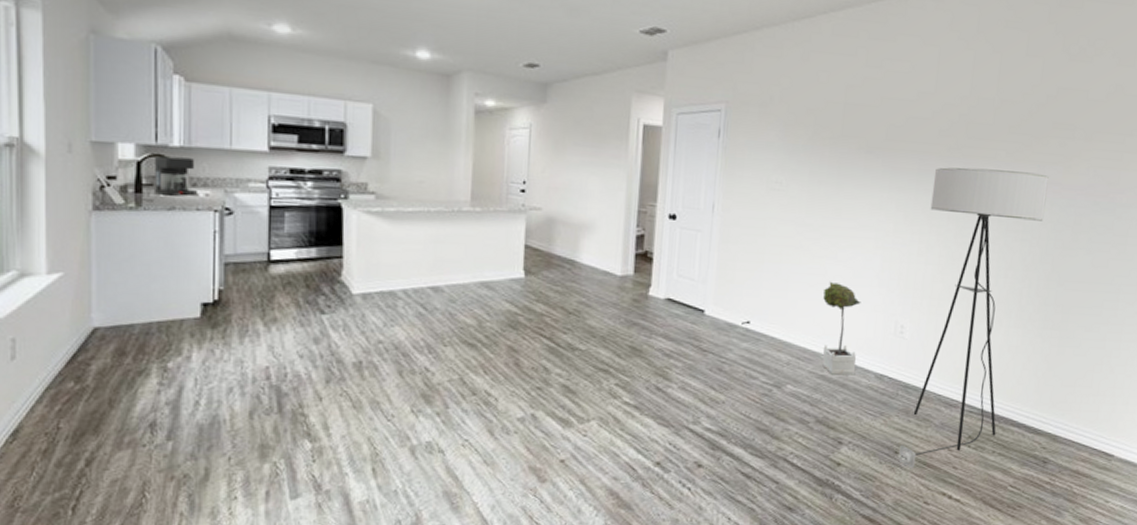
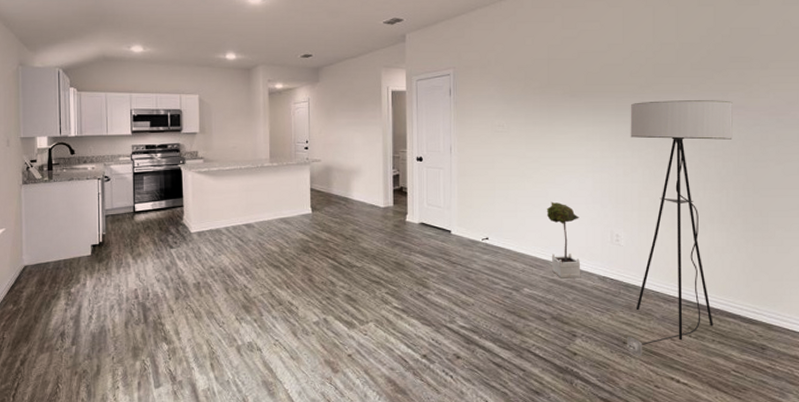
coffee maker: present [155,156,199,196] -> none [60,144,88,170]

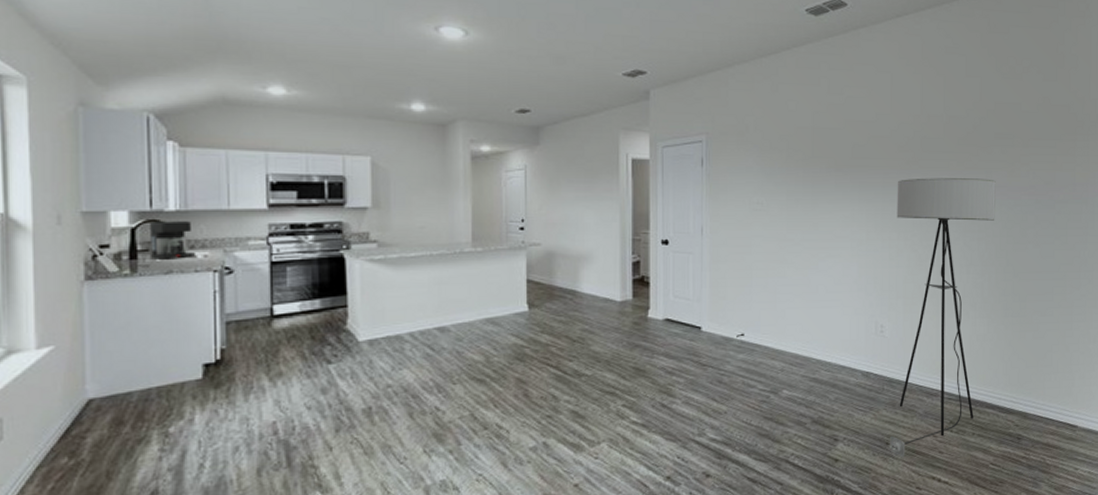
coffee maker: none [60,144,88,170] -> present [150,221,197,260]
potted tree: present [546,201,581,279] -> none [808,290,844,377]

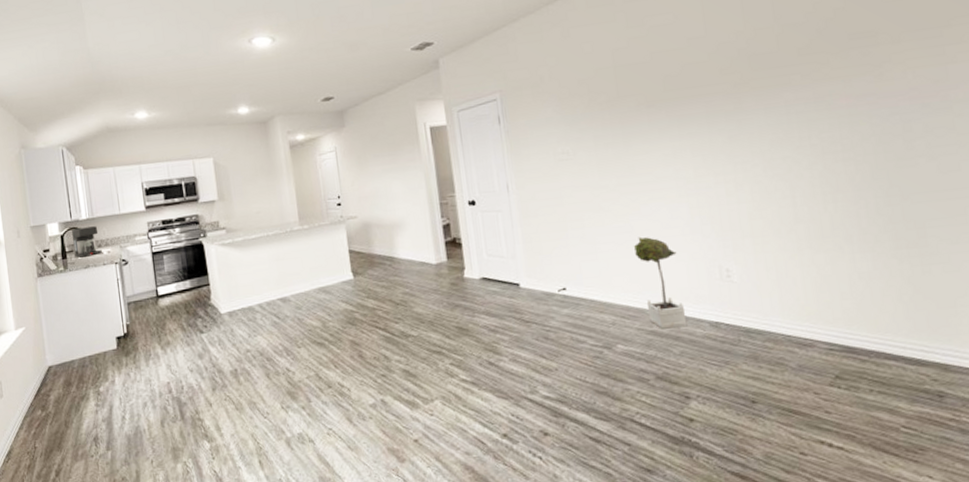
potted tree: none [808,290,844,377] -> present [633,236,688,329]
floor lamp: present [889,178,996,458] -> none [725,88,869,418]

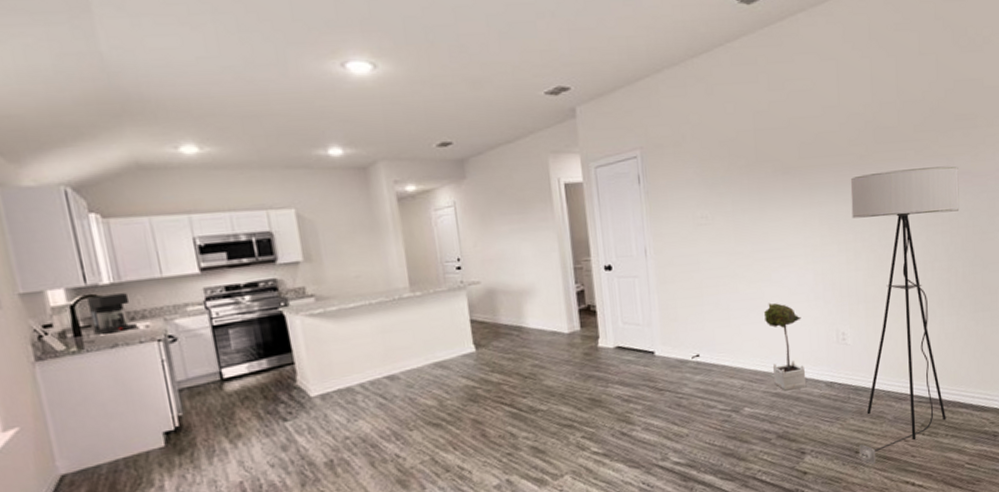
floor lamp: none [725,88,869,418] -> present [850,166,960,465]

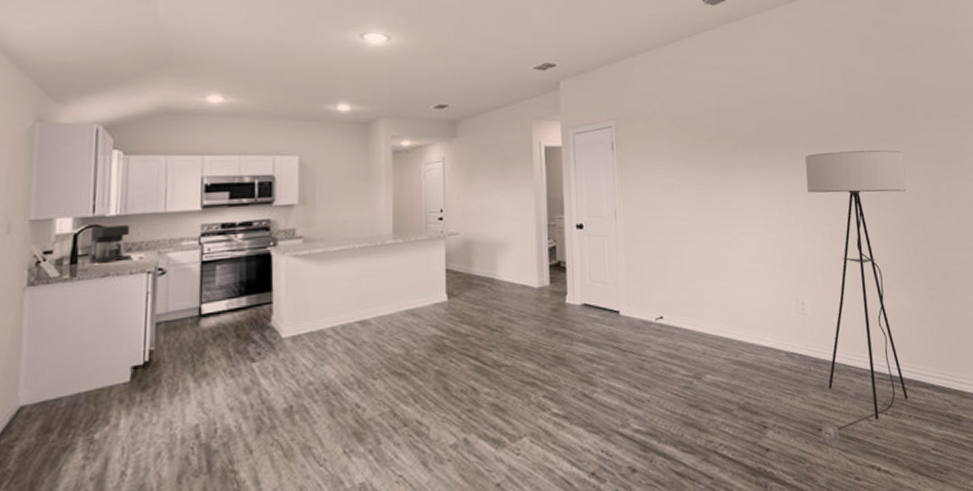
potted tree: present [763,302,807,391] -> none [725,268,768,359]

